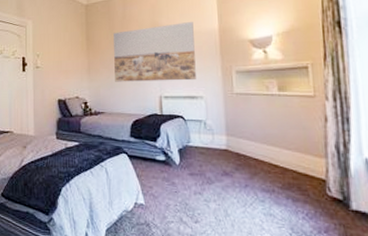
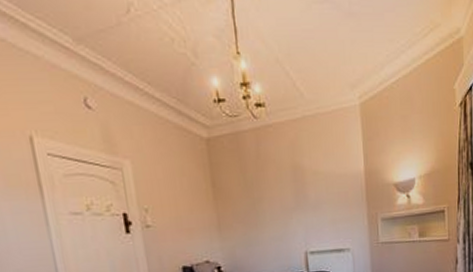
wall art: present [114,22,196,82] -> none [246,163,343,239]

